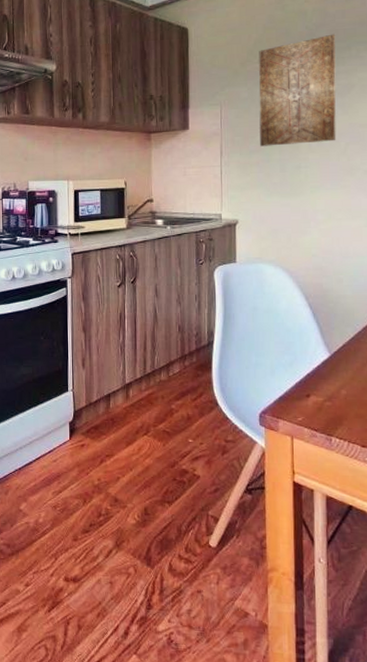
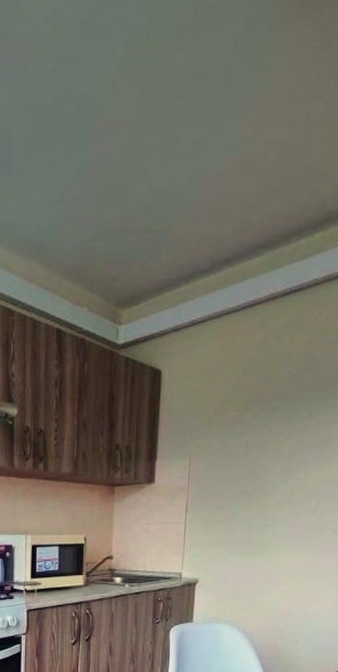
wall art: present [259,34,336,147] -> none [228,380,320,503]

